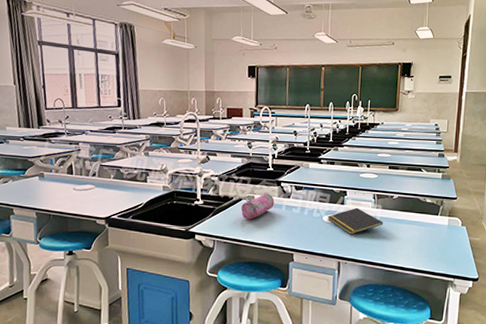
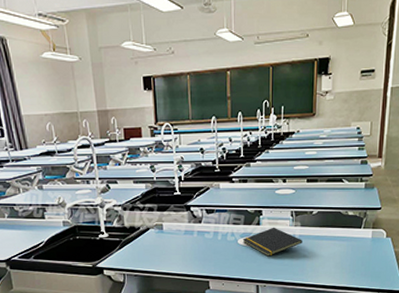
pencil case: present [241,193,275,220] -> none [150,219,185,250]

